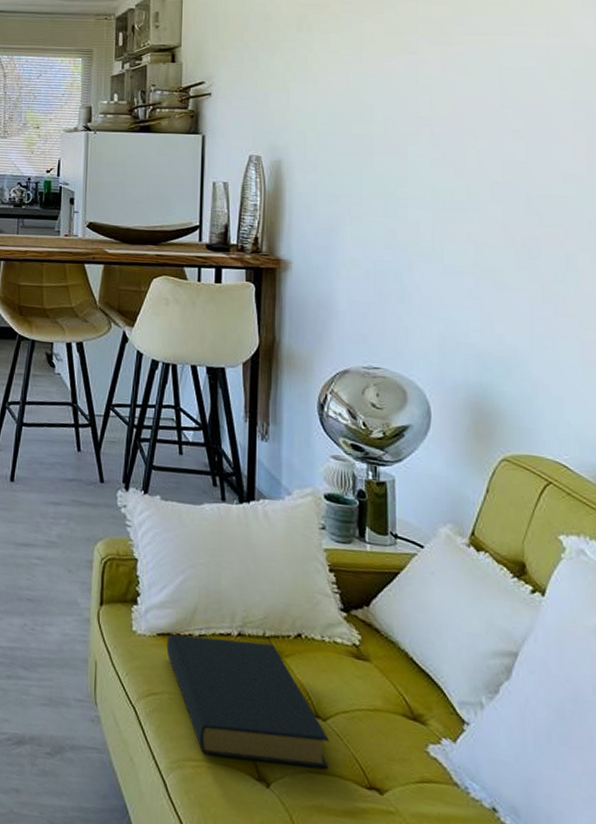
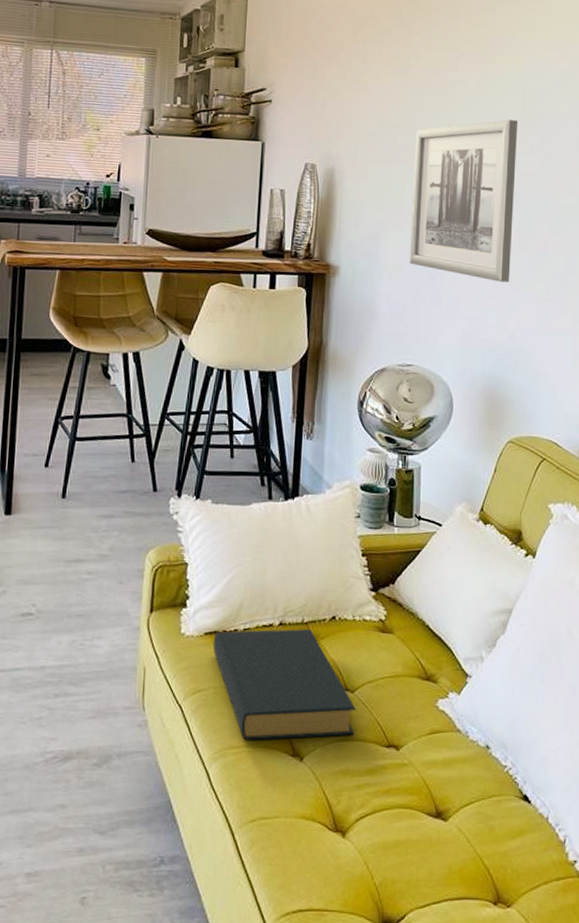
wall art: none [371,104,496,281] -> present [409,119,518,282]

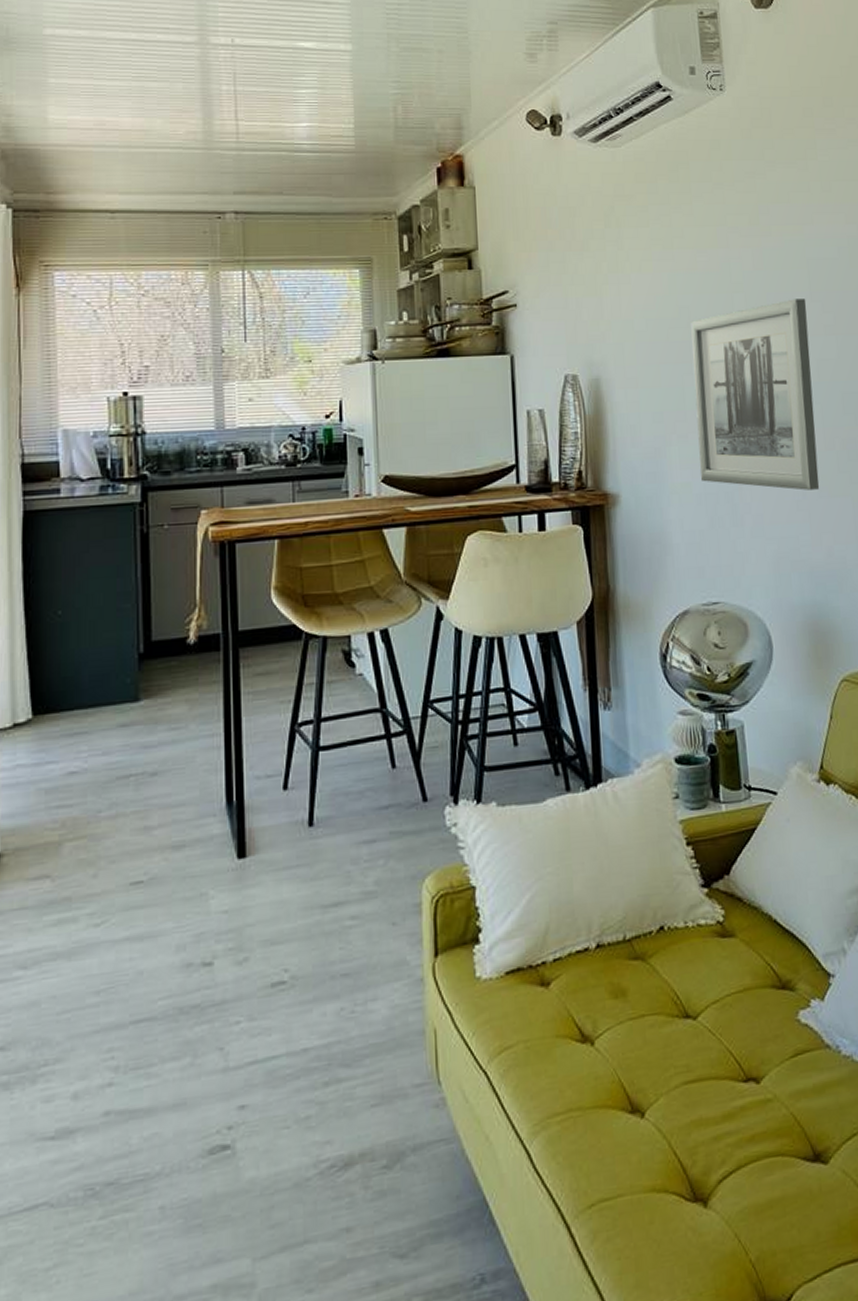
hardback book: present [212,629,356,740] -> none [517,947,704,1102]

